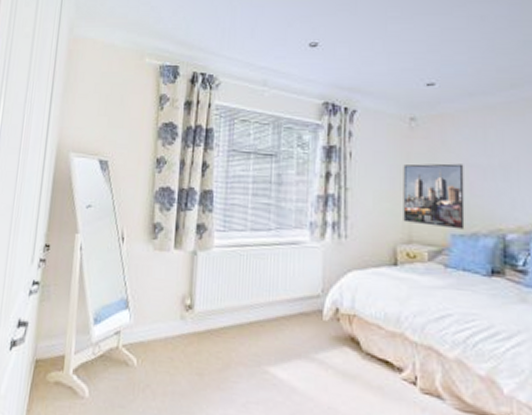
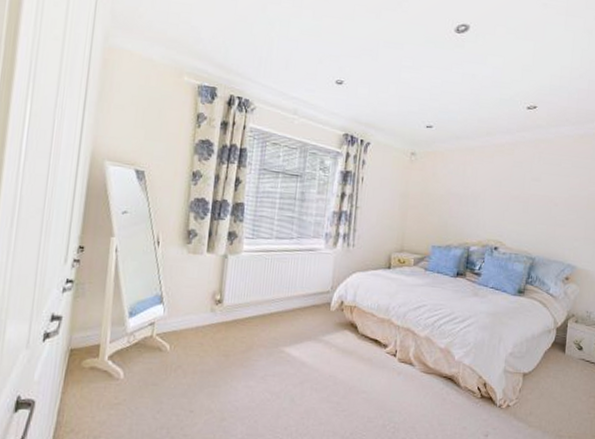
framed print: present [403,163,465,230] -> none [398,190,447,242]

